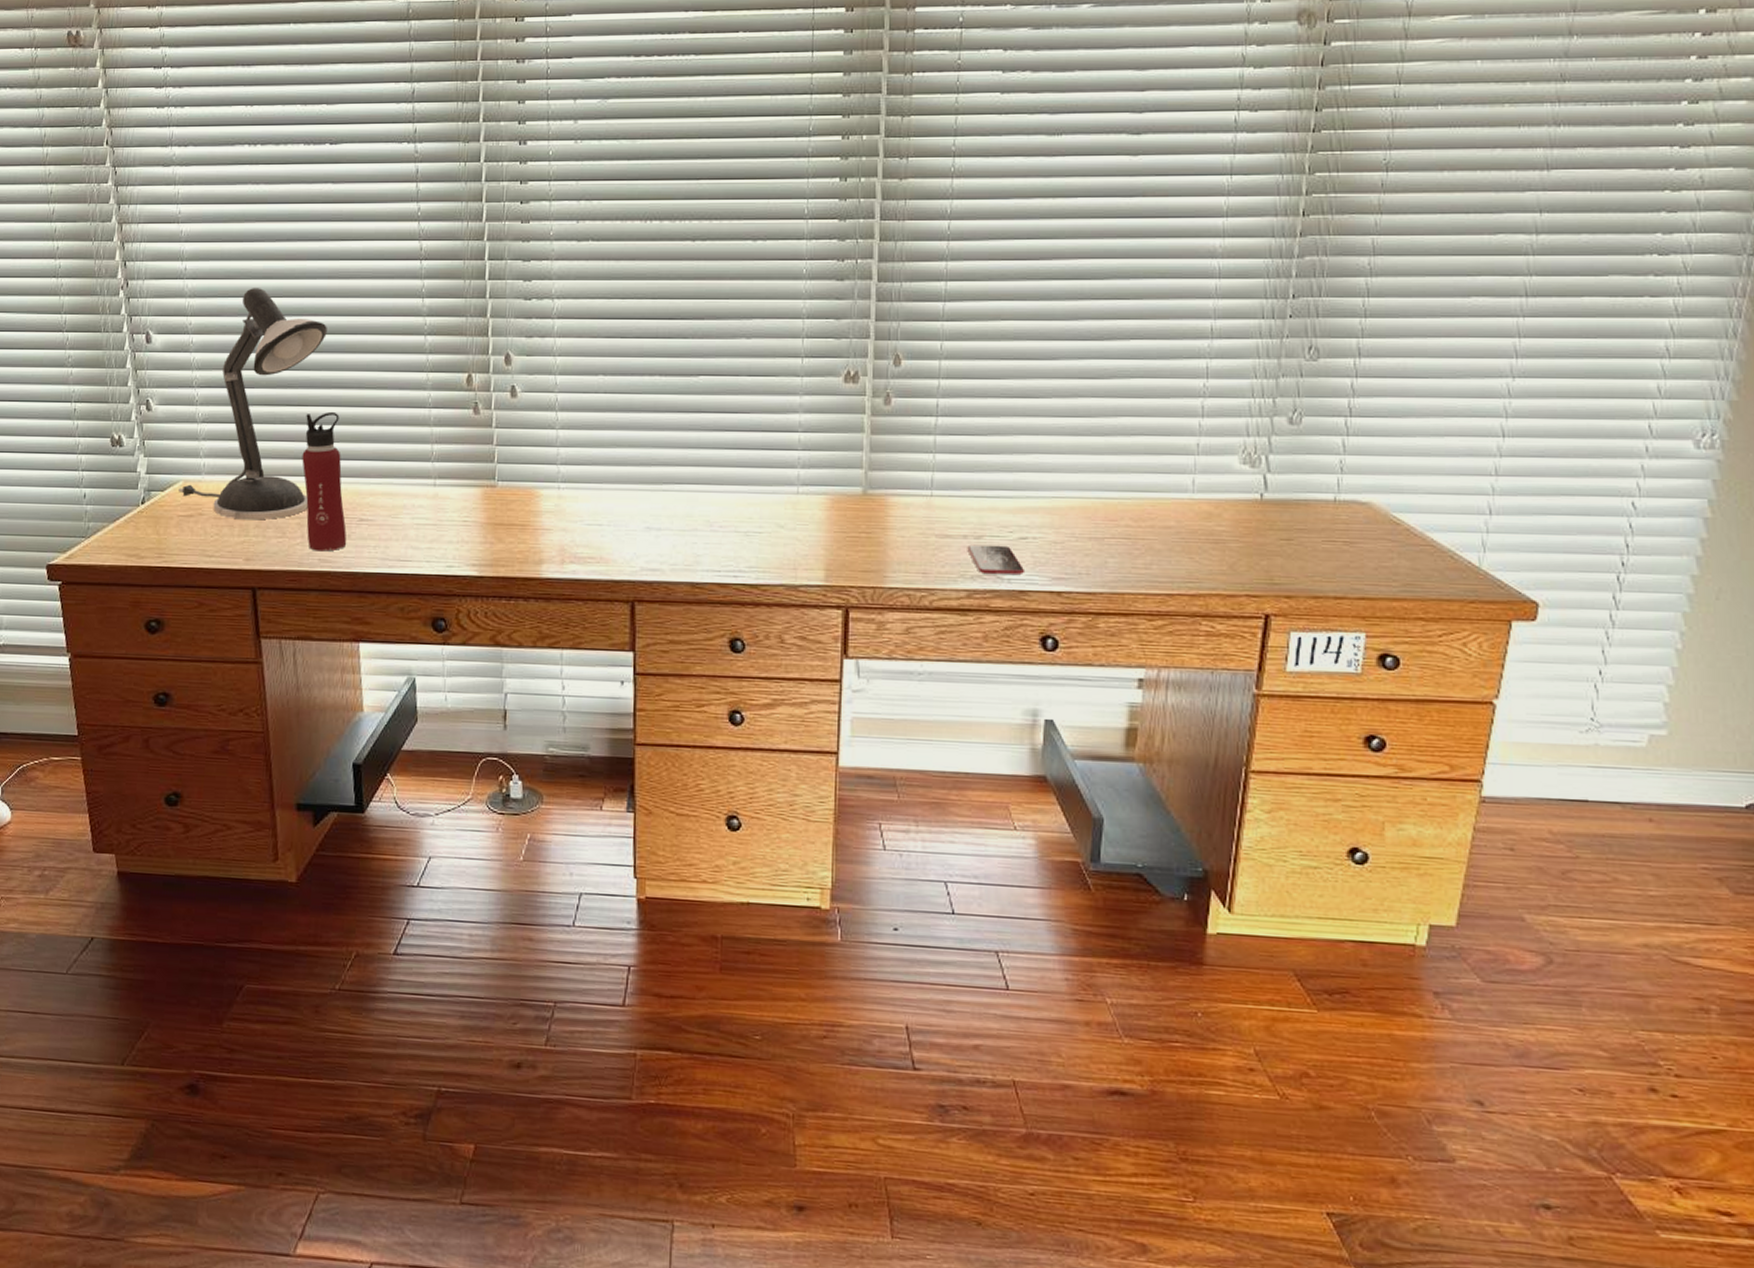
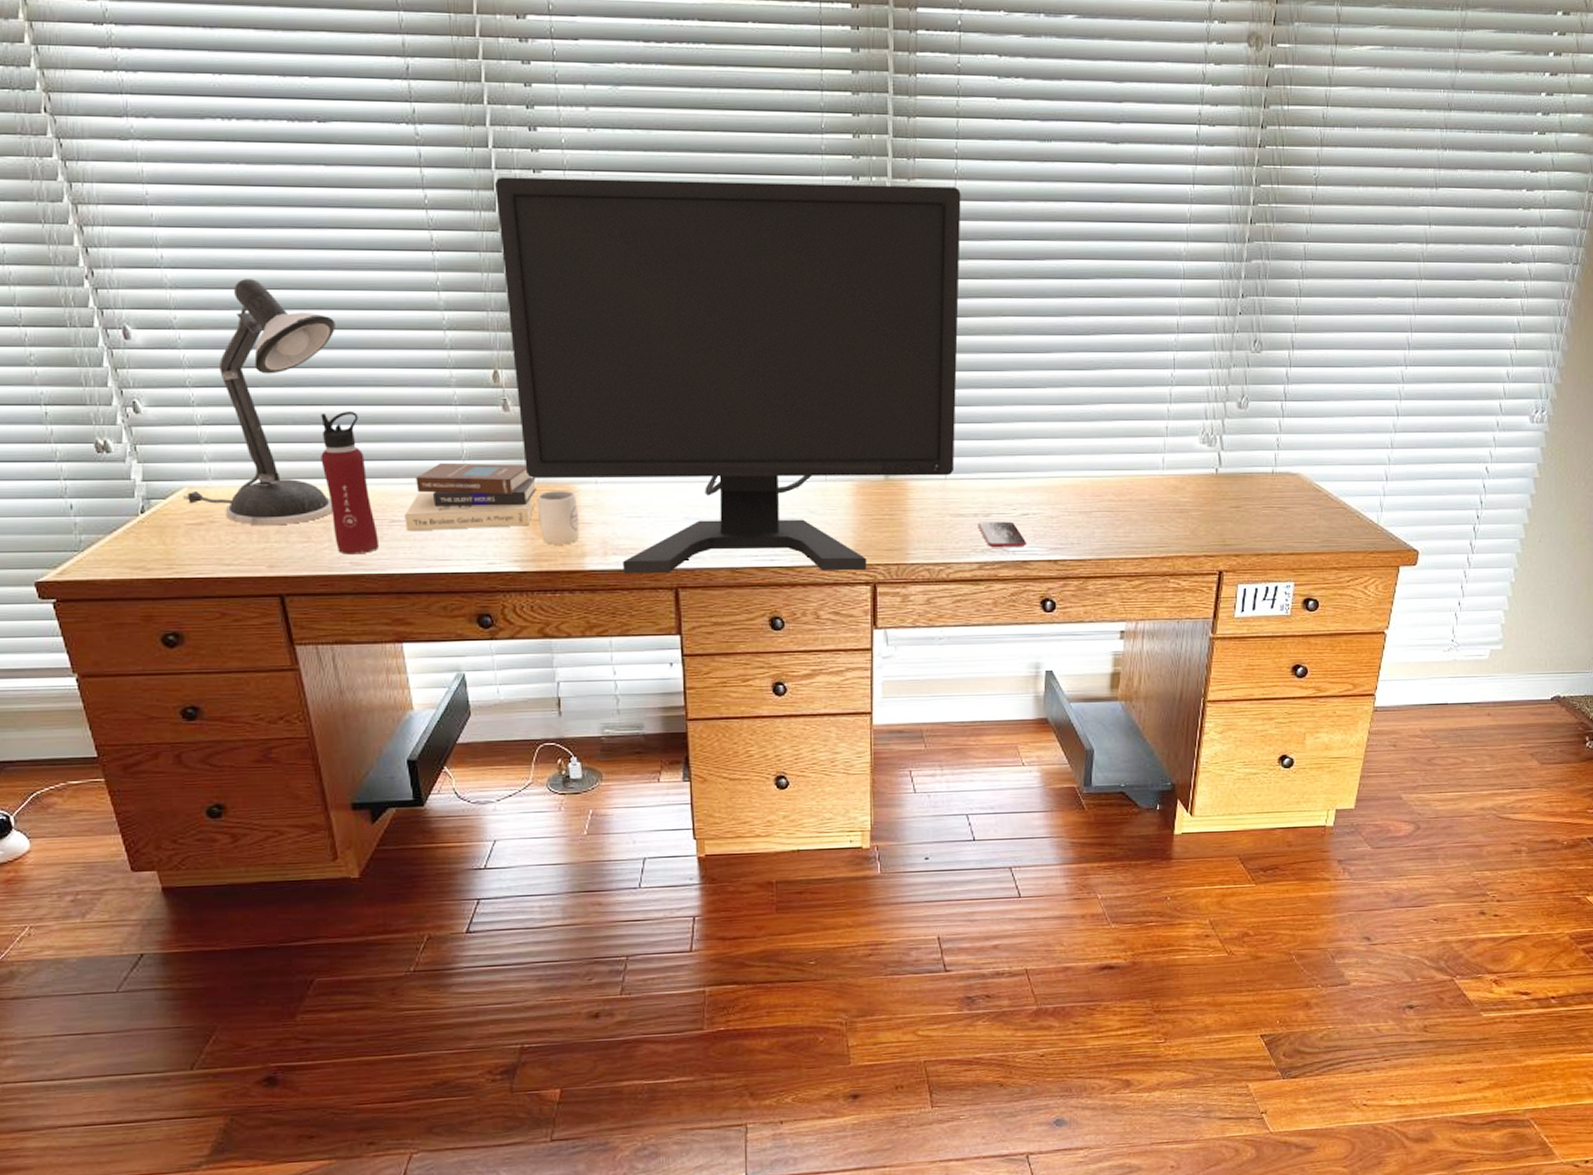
books: none [372,463,500,531] -> present [405,462,536,532]
computer monitor: none [483,185,958,593] -> present [494,177,961,574]
mug: none [498,494,539,551] -> present [536,489,579,545]

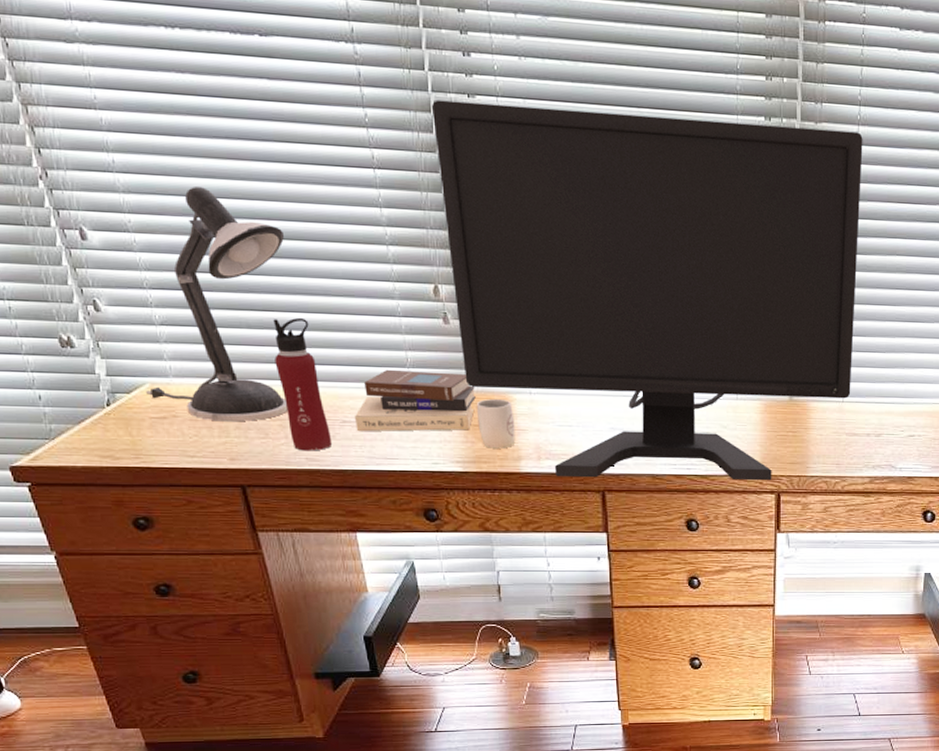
smartphone: present [978,521,1027,548] -> none [870,441,913,465]

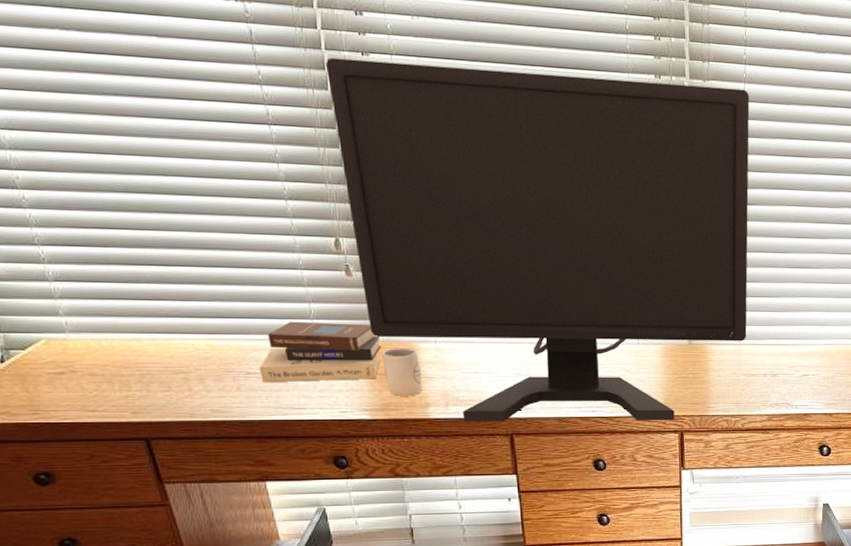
desk lamp: present [145,187,289,422] -> none [40,143,191,376]
water bottle: present [273,317,333,451] -> none [172,271,238,403]

